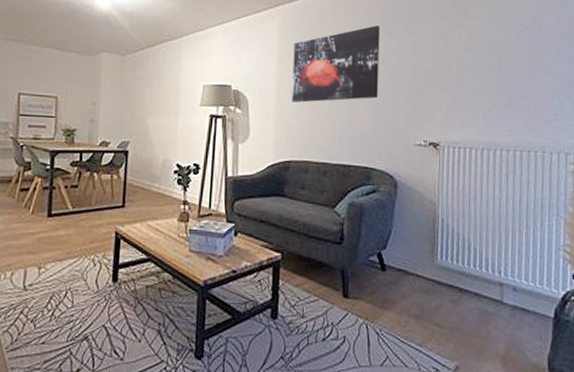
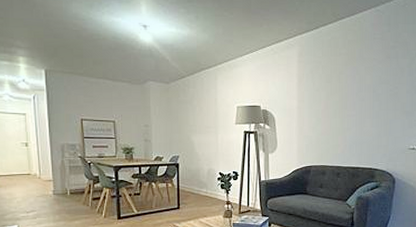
wall art: present [292,25,380,103] -> none [310,50,382,118]

